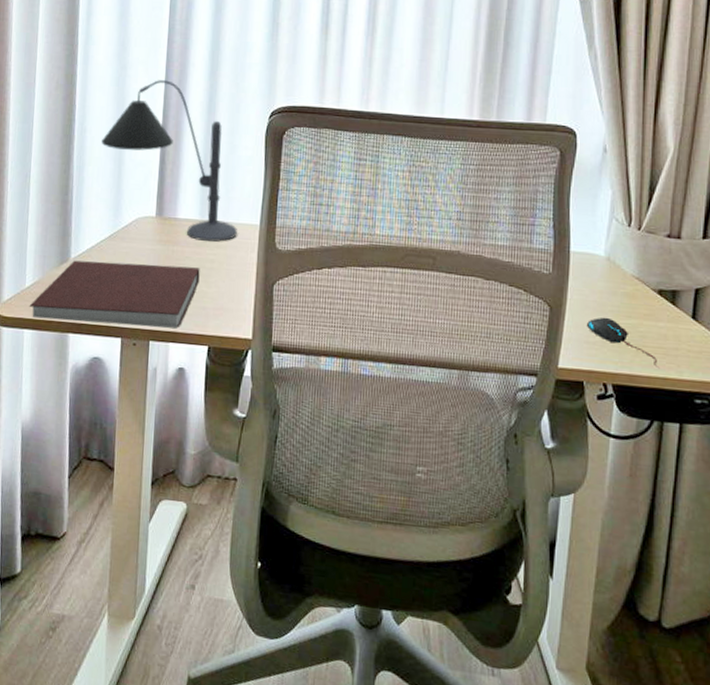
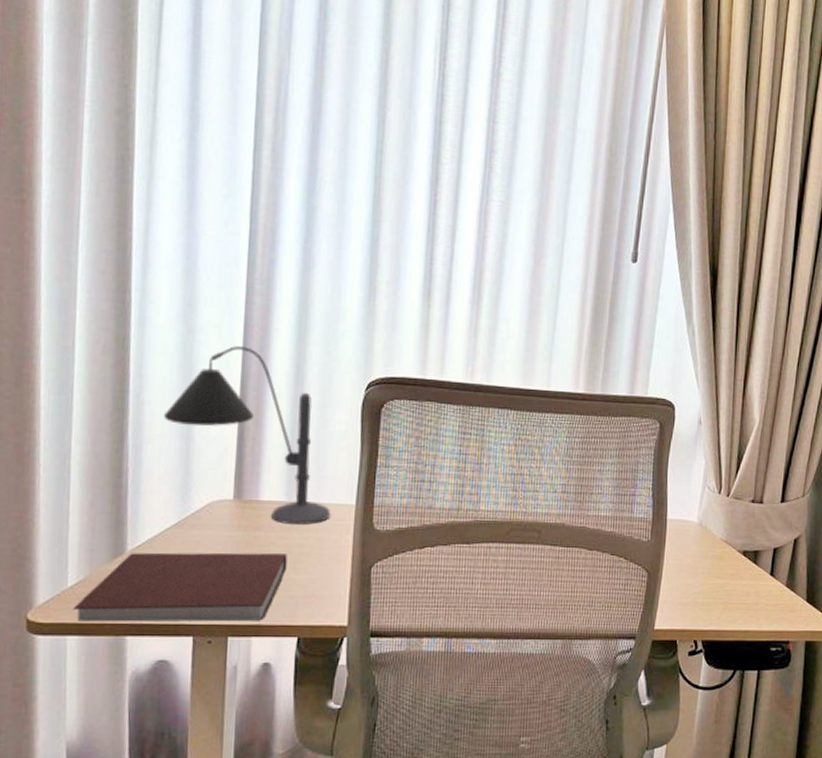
mouse: present [586,317,660,369] -> none [680,579,742,623]

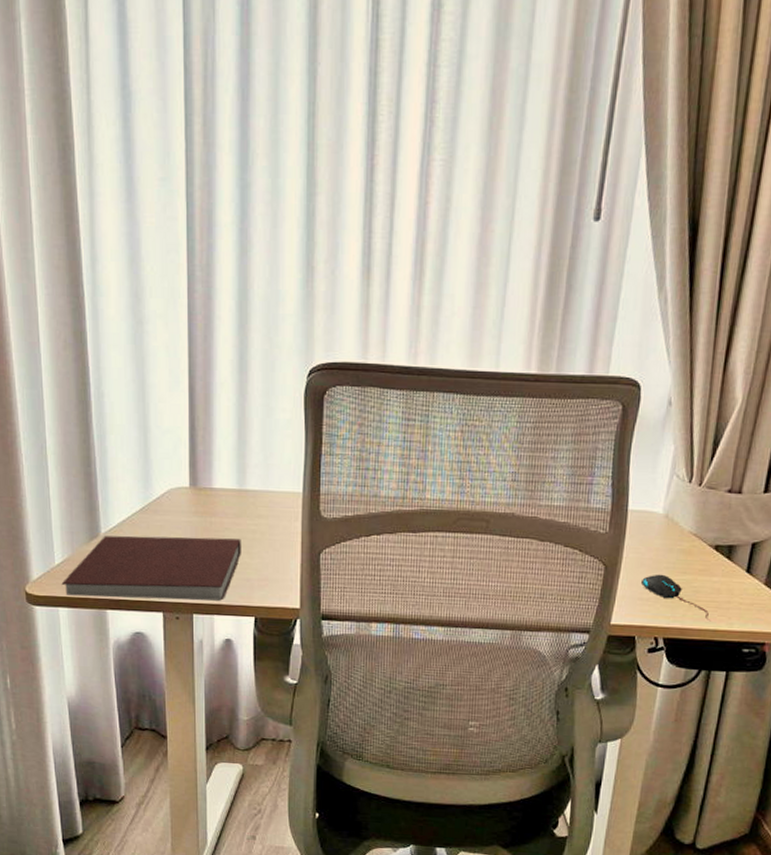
desk lamp: present [164,346,330,525] -> none [122,336,279,512]
mouse: none [680,579,742,623] -> present [640,574,711,622]

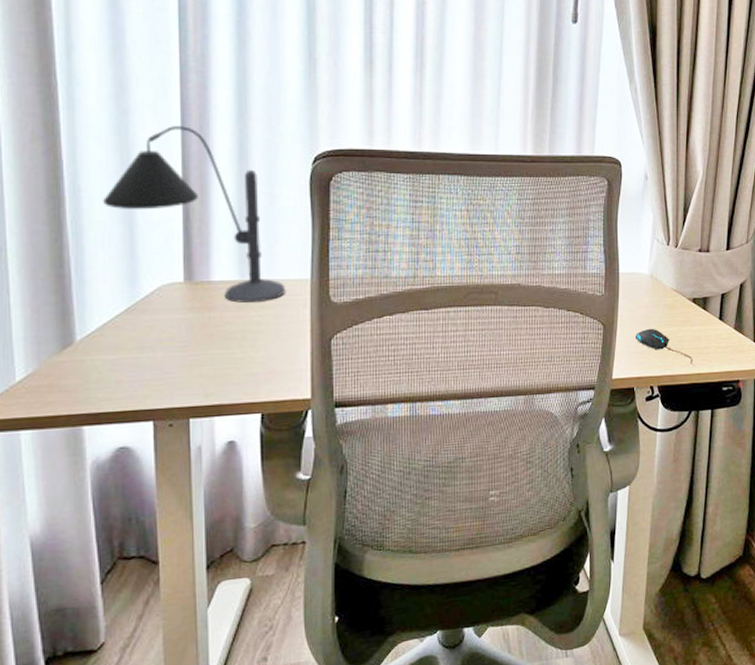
notebook: present [61,536,241,601] -> none [23,332,245,416]
desk lamp: none [122,336,279,512] -> present [103,126,285,303]

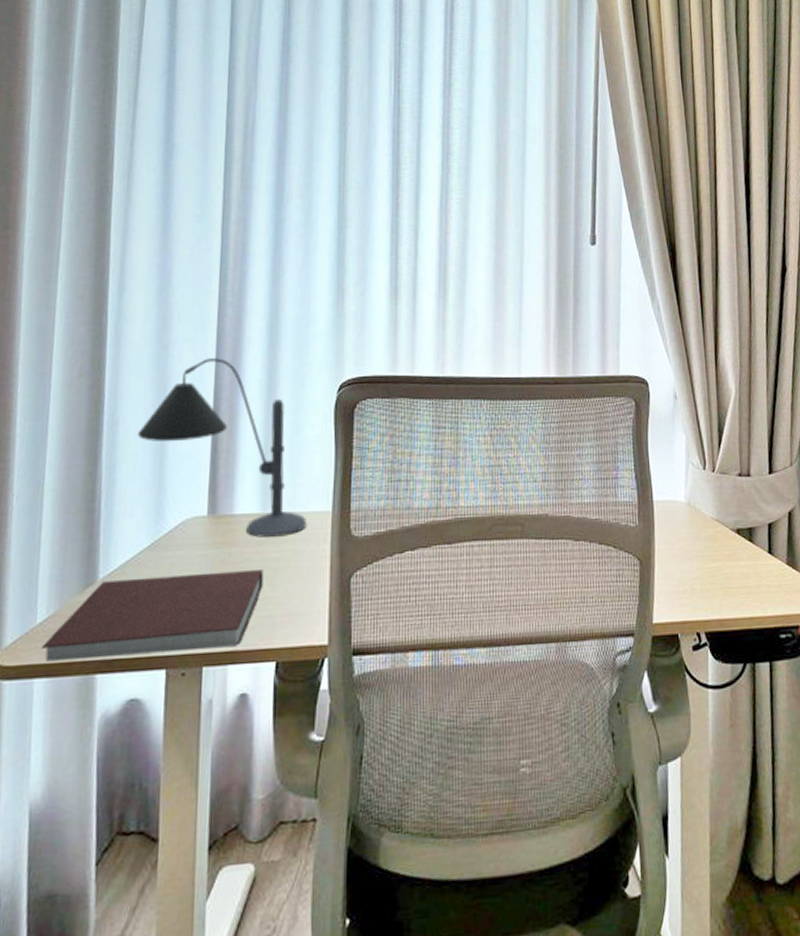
notebook: none [23,332,245,416] -> present [41,570,263,662]
mouse: present [634,328,695,367] -> none [675,563,746,609]

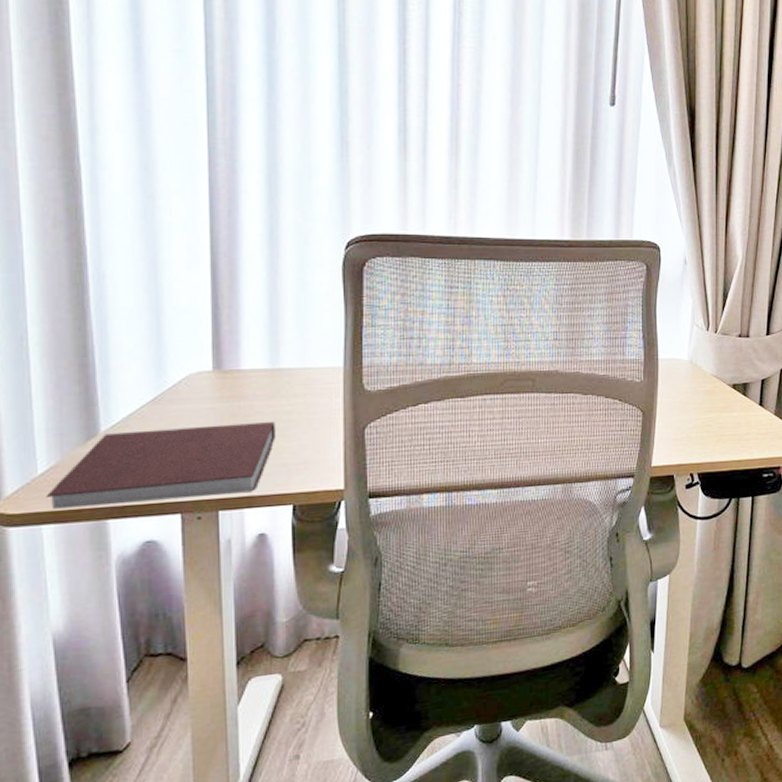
desk lamp: present [138,358,306,537] -> none [129,211,317,392]

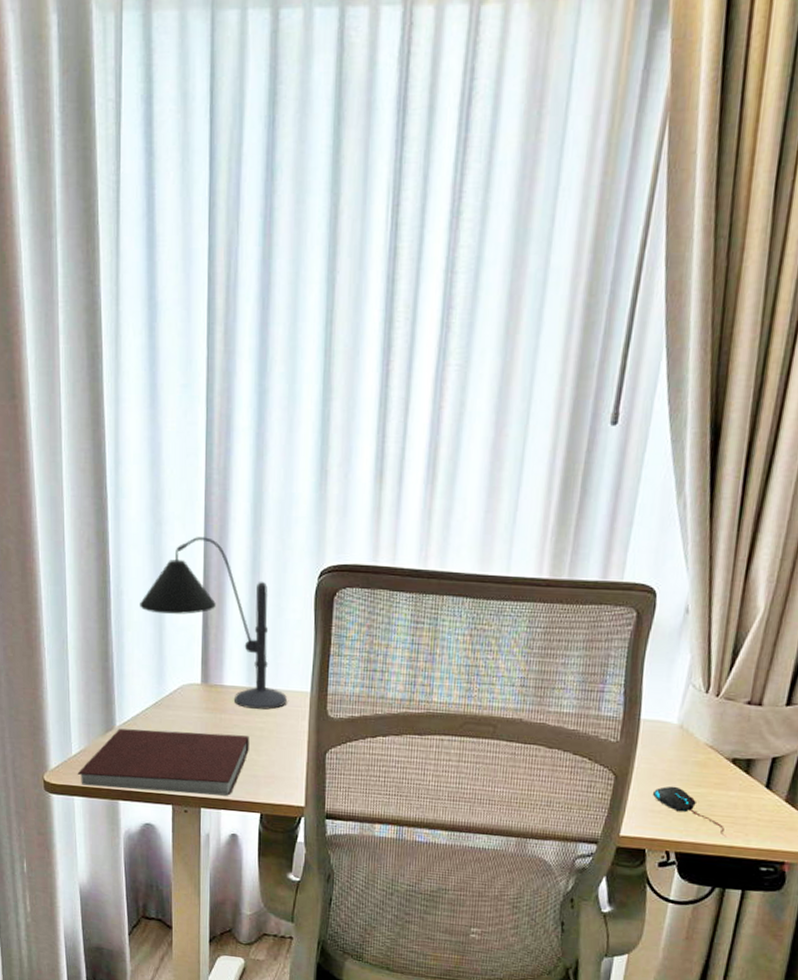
desk lamp: none [129,211,317,392] -> present [140,537,287,710]
mouse: none [674,414,735,453] -> present [652,786,727,838]

